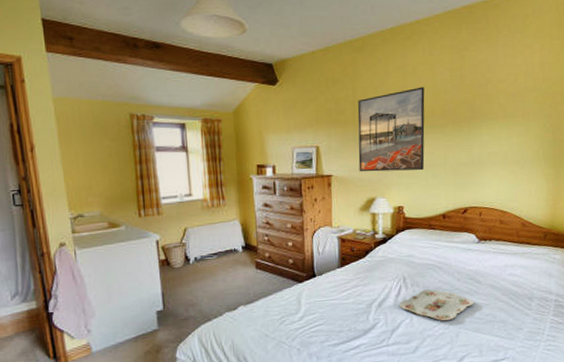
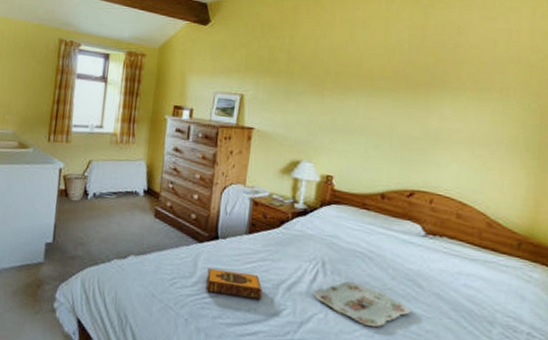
hardback book: none [310,299,359,323] -> present [206,268,262,301]
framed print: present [357,87,425,172] -> none [285,43,375,138]

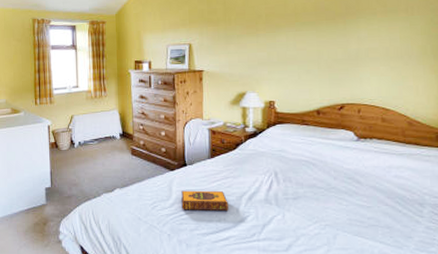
serving tray: present [314,281,411,327] -> none [271,186,353,221]

